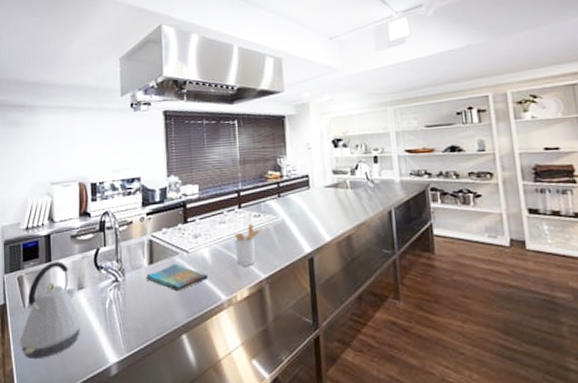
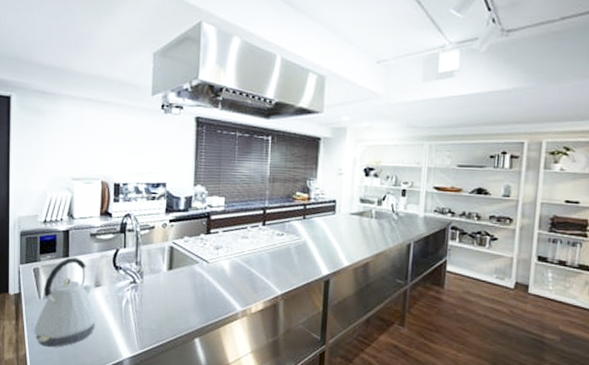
dish towel: present [145,263,209,292] -> none [164,271,226,298]
utensil holder: present [234,223,263,266] -> none [254,241,284,281]

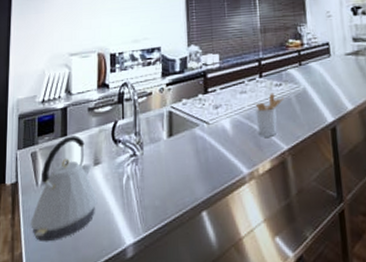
utensil holder: none [254,241,284,281] -> present [255,93,284,137]

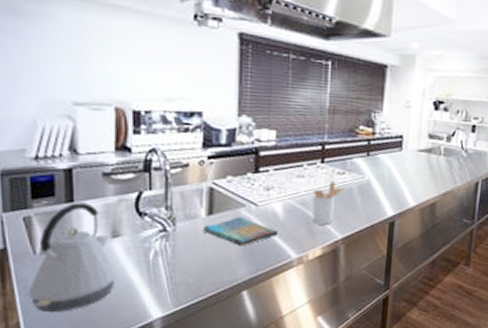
dish towel: none [164,135,230,165] -> present [202,216,279,247]

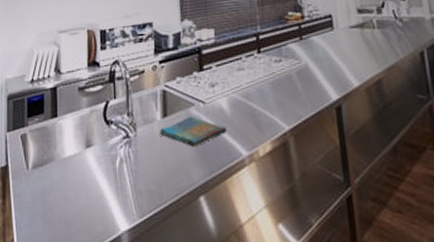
kettle: present [29,202,117,313] -> none [22,116,90,229]
utensil holder: present [312,180,346,225] -> none [254,69,285,117]

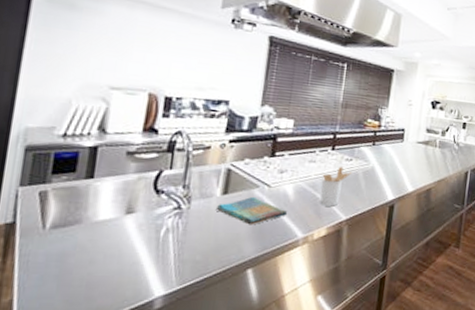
utensil holder: none [254,69,285,117] -> present [320,166,352,207]

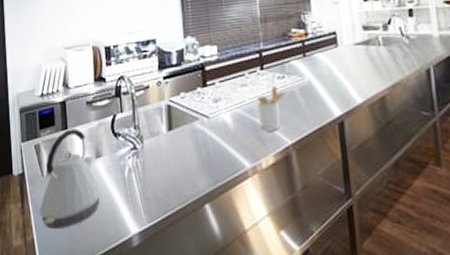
kettle: none [29,179,126,290] -> present [39,129,102,230]
dish towel: present [215,196,288,225] -> none [165,129,231,159]

